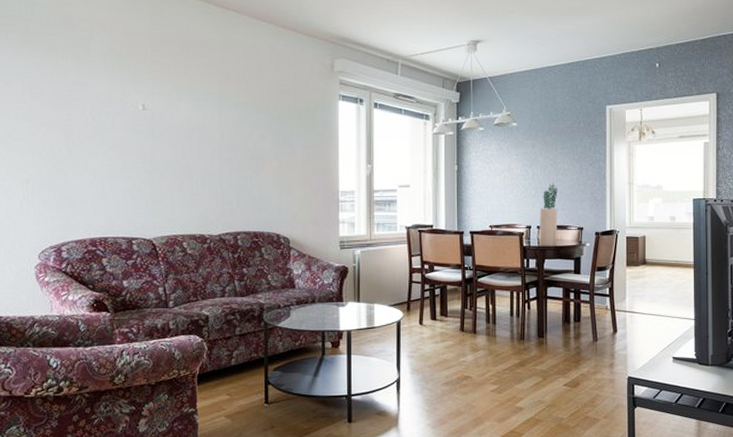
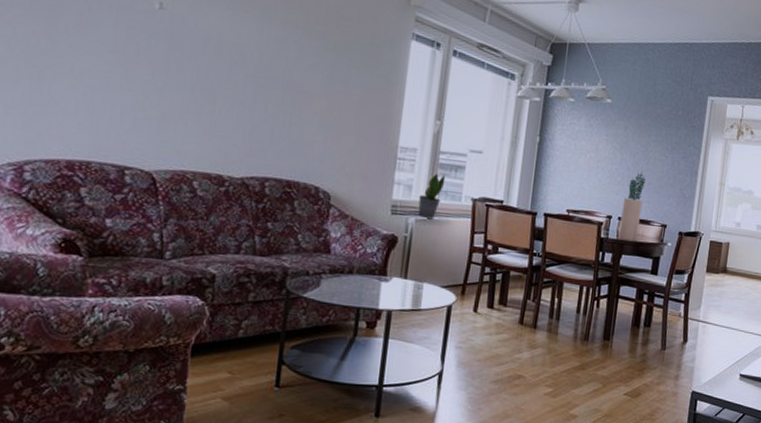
potted plant: none [361,209,382,249] -> present [418,173,446,220]

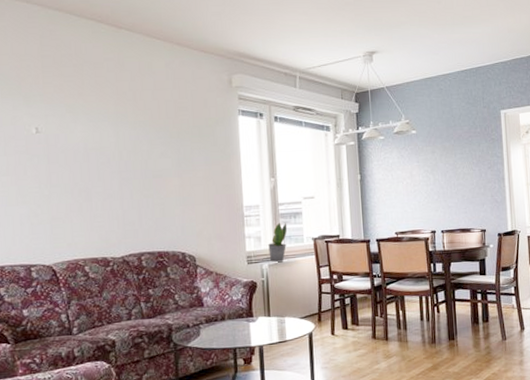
vase: present [618,171,646,242] -> none [443,187,462,251]

